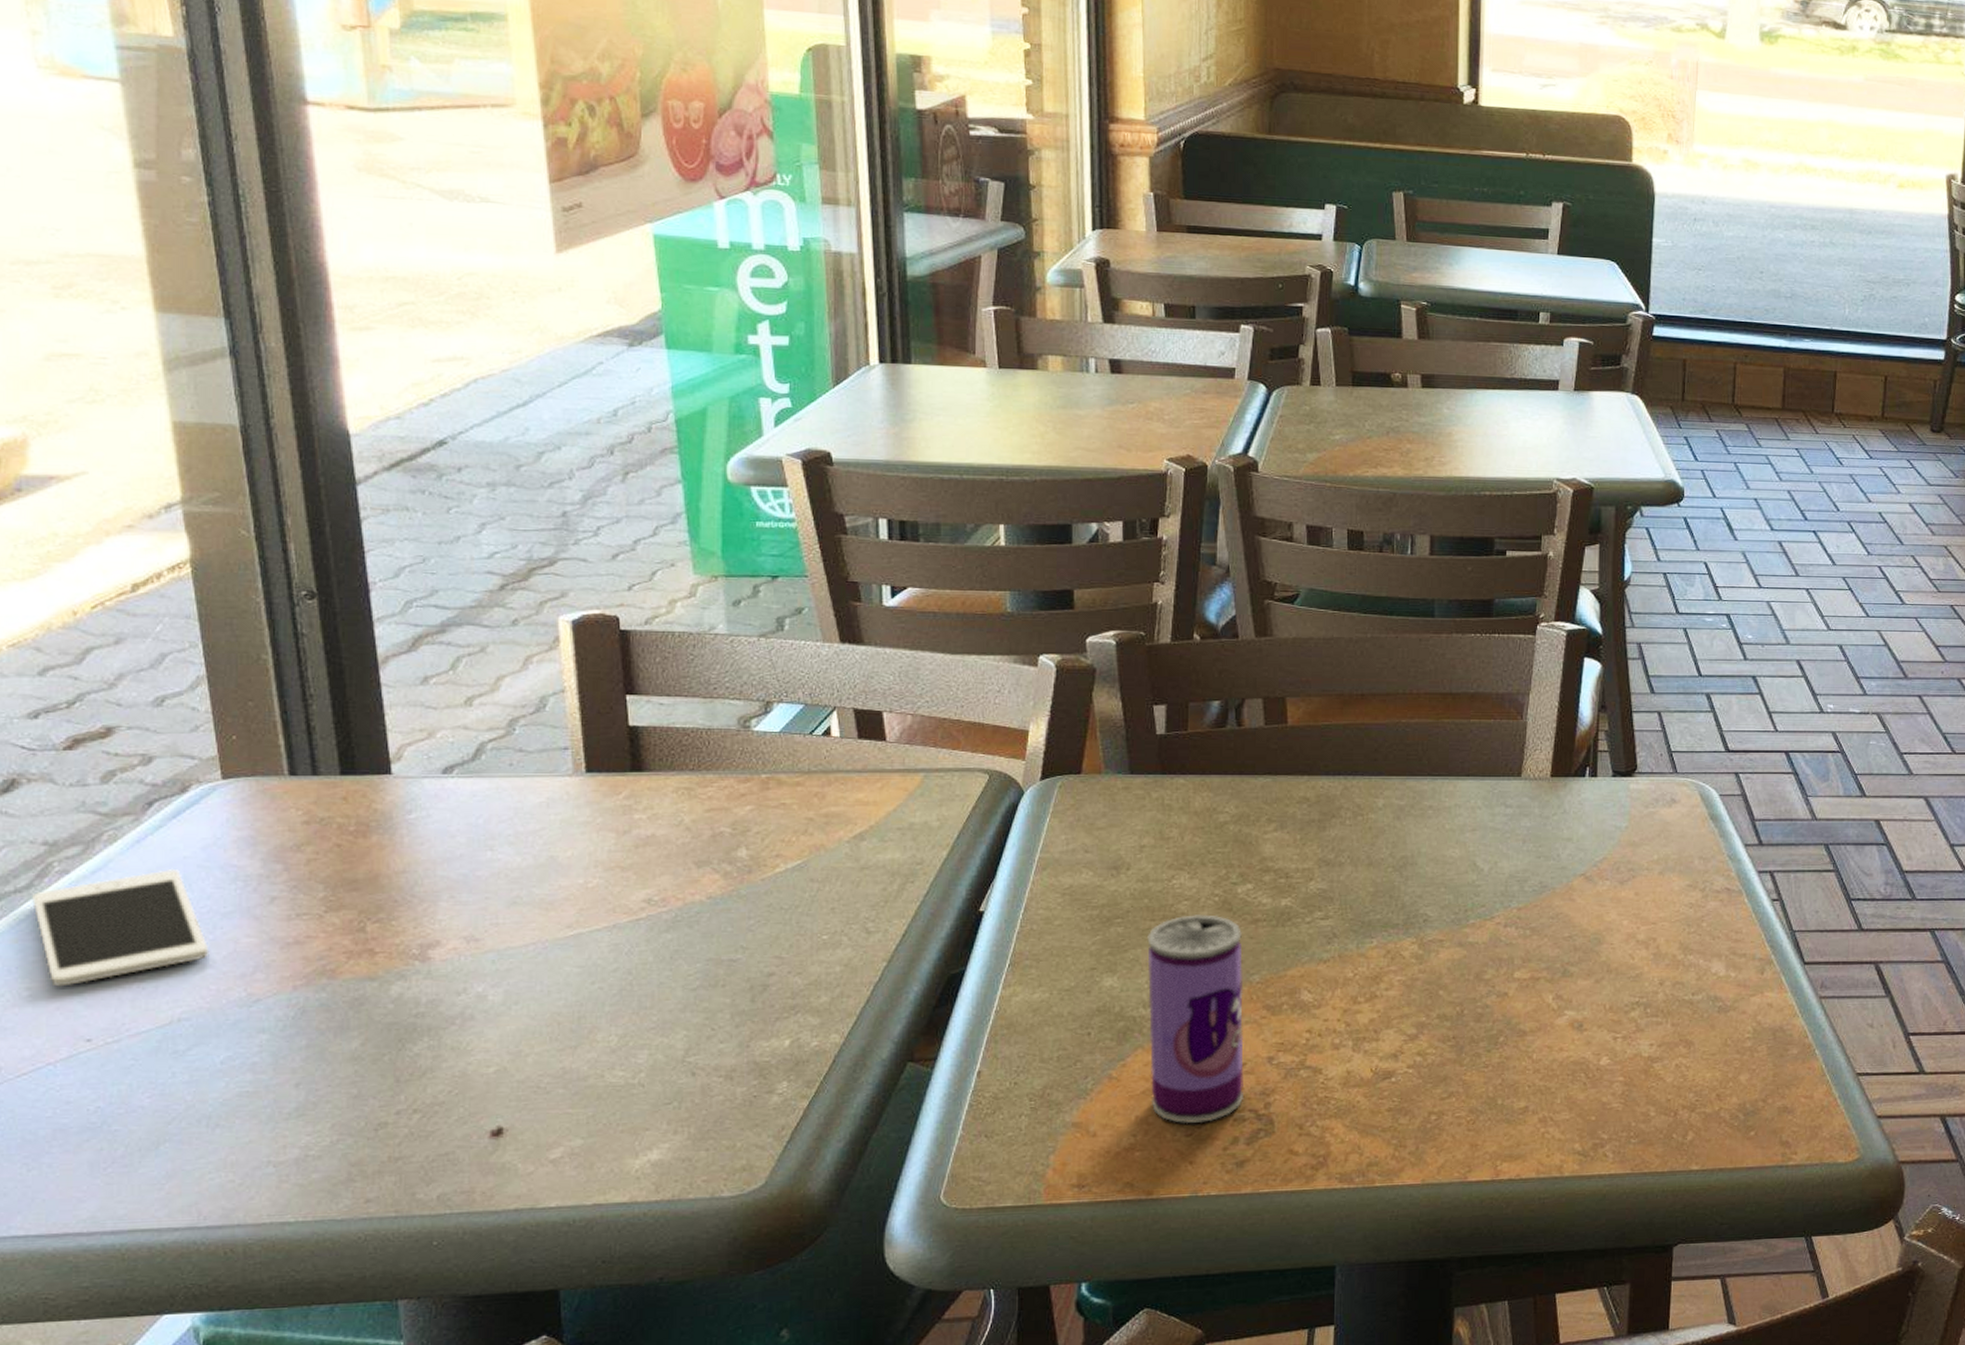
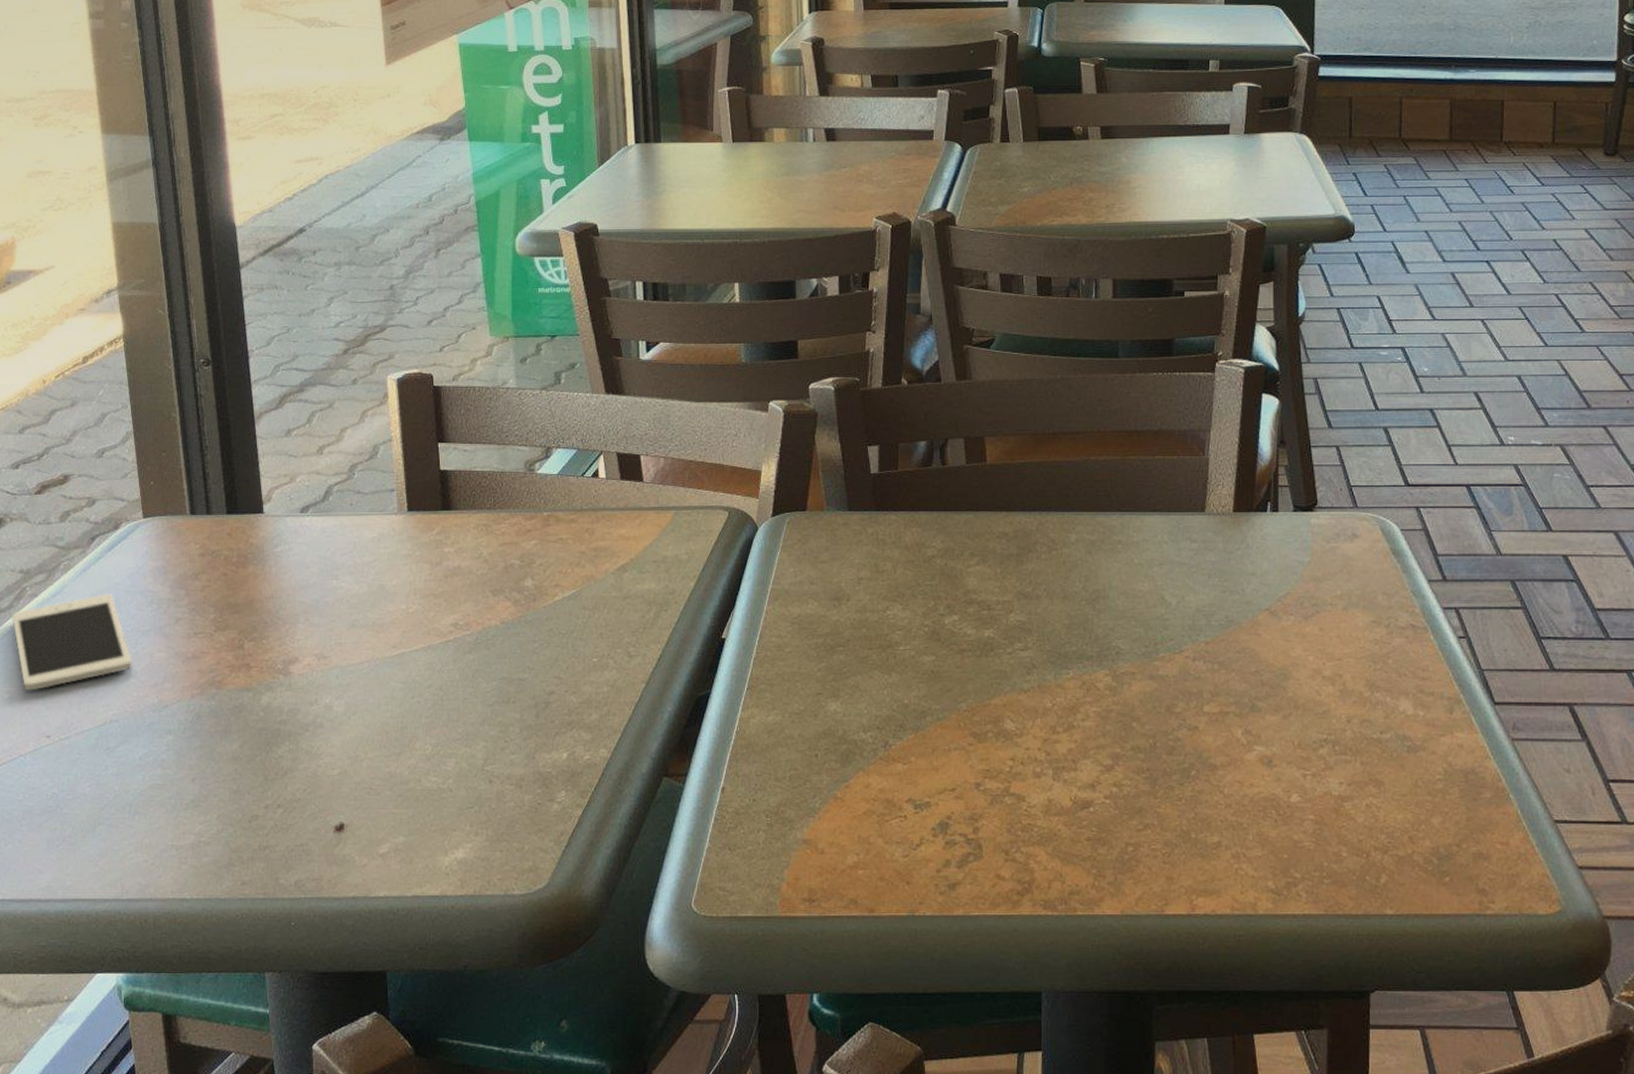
beverage can: present [1147,914,1244,1124] -> none [866,644,954,845]

